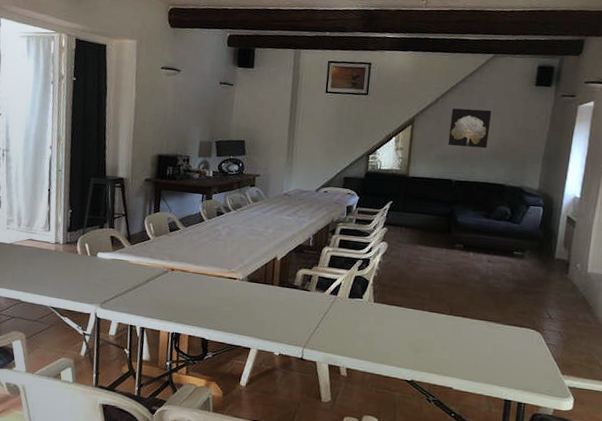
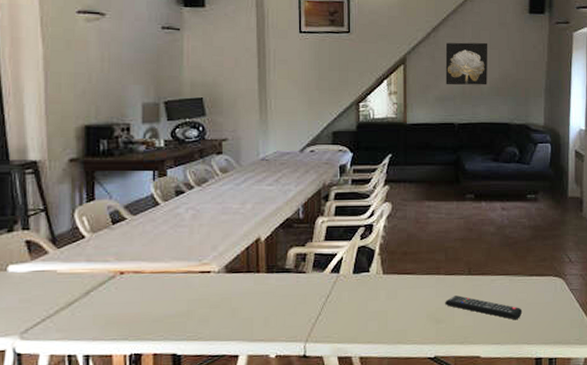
remote control: none [426,331,497,362] -> present [445,295,523,320]

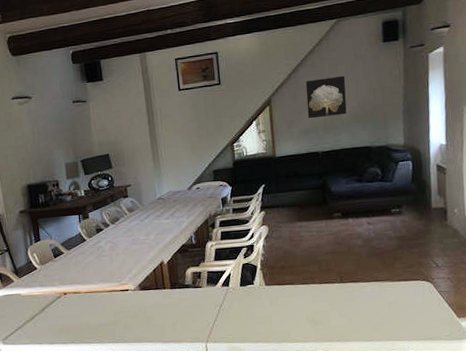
remote control: present [445,295,523,320] -> none [321,301,393,320]

